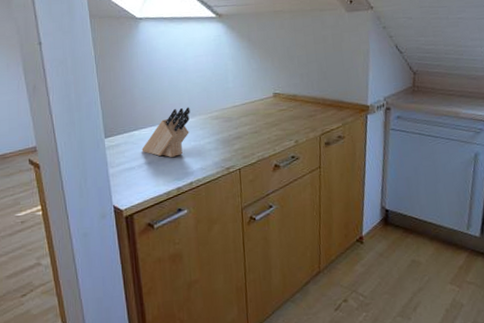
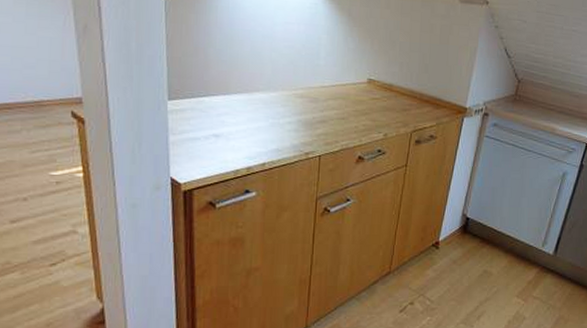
knife block: present [141,107,190,158] -> none [210,78,272,134]

